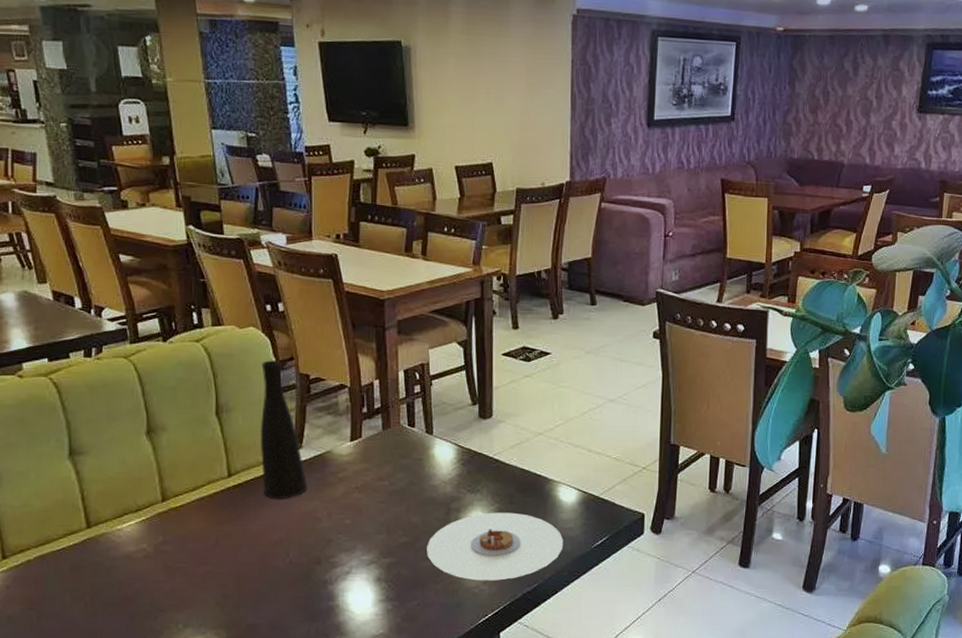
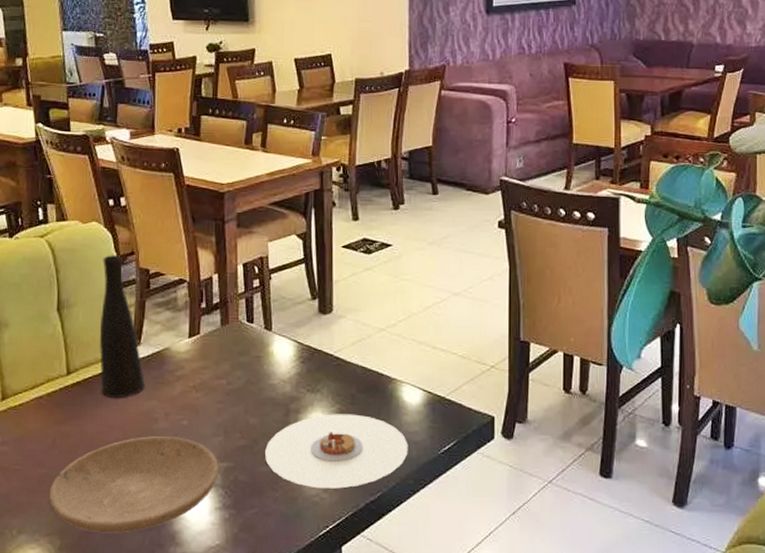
plate: none [214,535,382,625] -> present [49,436,219,533]

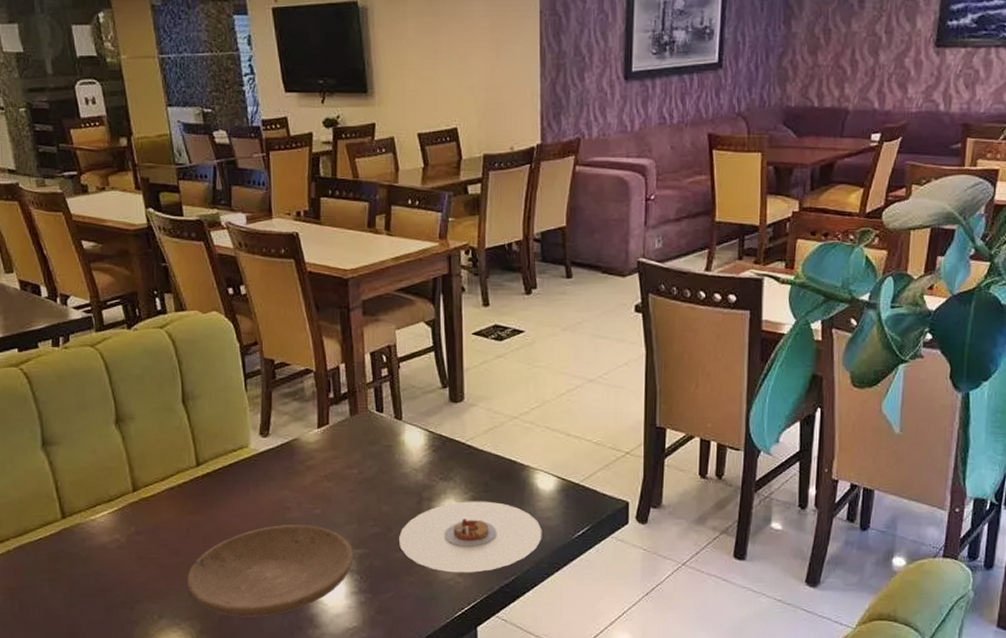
vase: present [99,255,144,397] -> none [225,345,275,488]

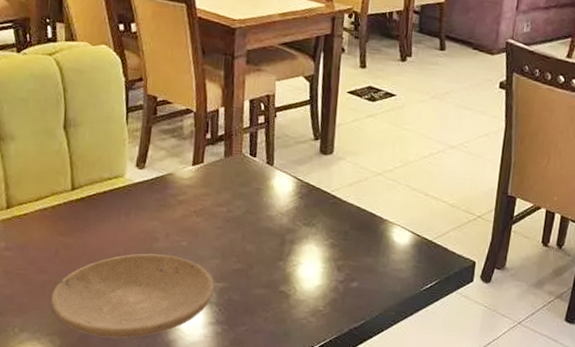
plate: present [399,501,542,573] -> none [259,247,394,314]

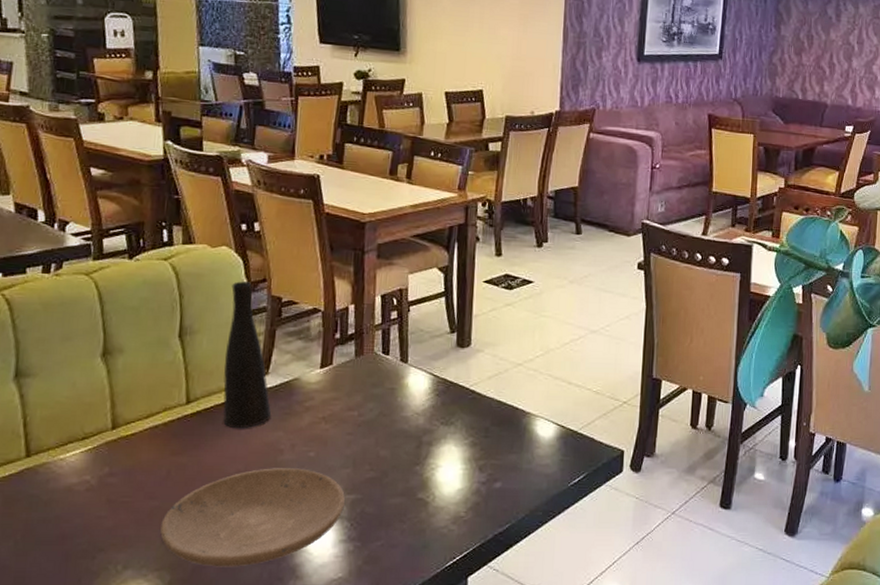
vase: none [104,79,147,216] -> present [222,281,271,428]

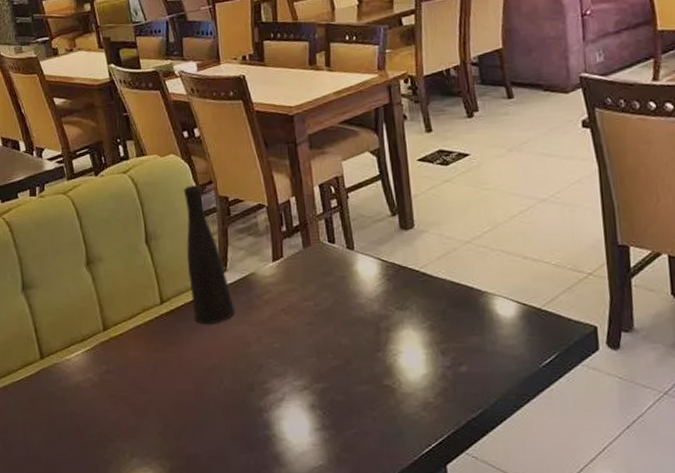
plate: present [160,468,346,567] -> none [155,359,315,456]

